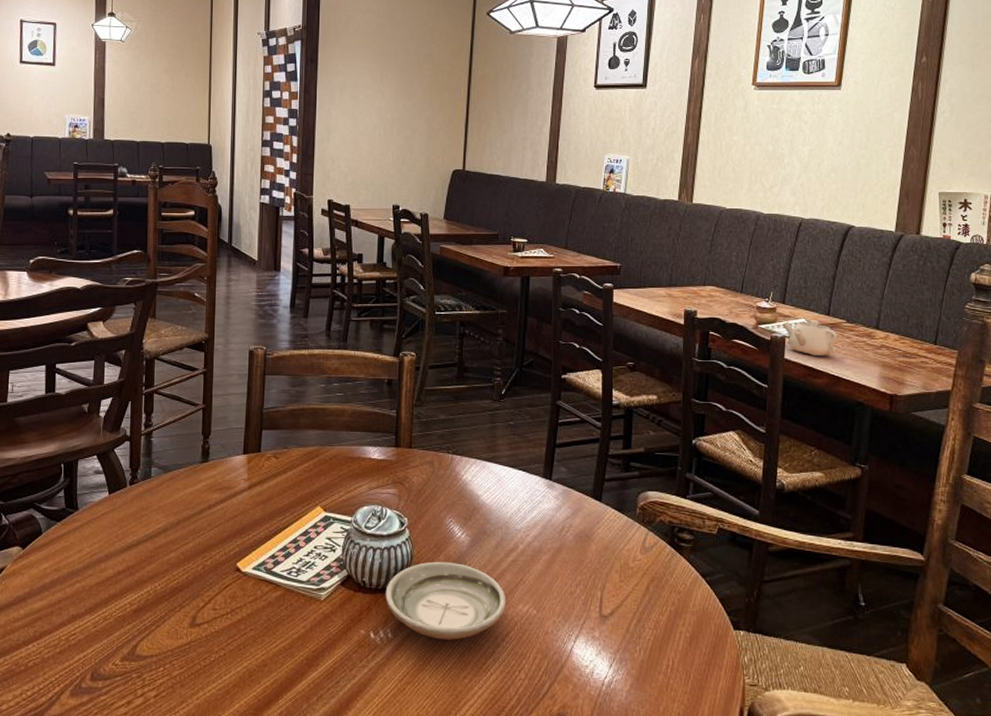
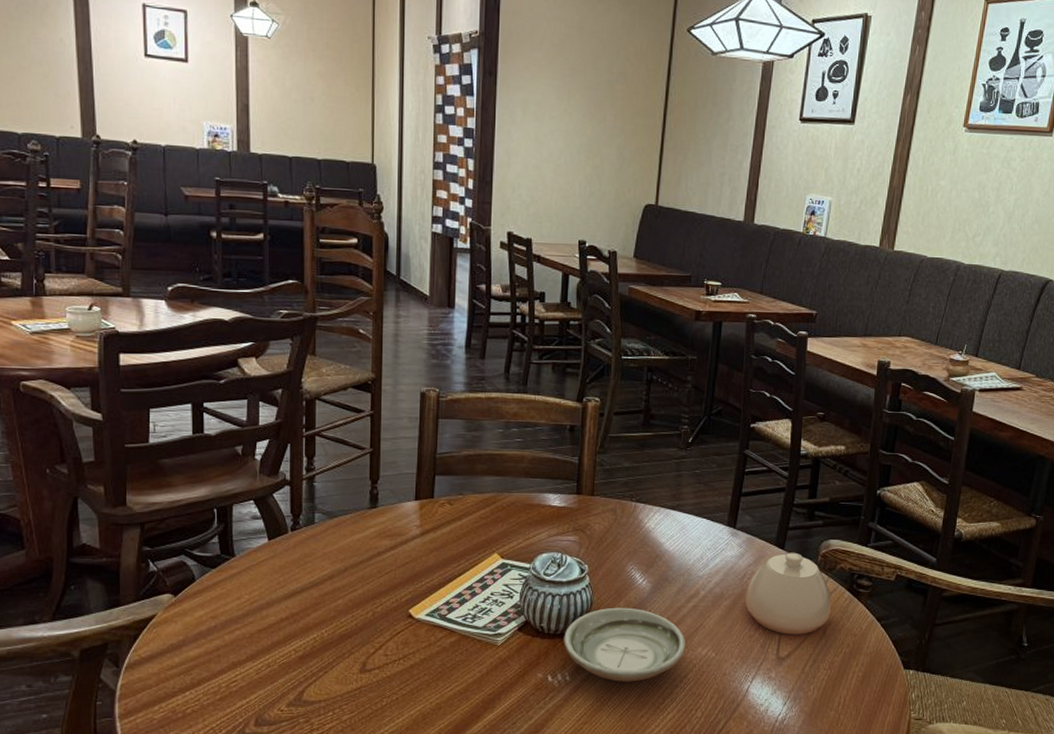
sugar bowl: none [564,504,654,591] -> present [744,552,832,635]
teapot: present [782,319,838,356] -> none [973,373,1026,410]

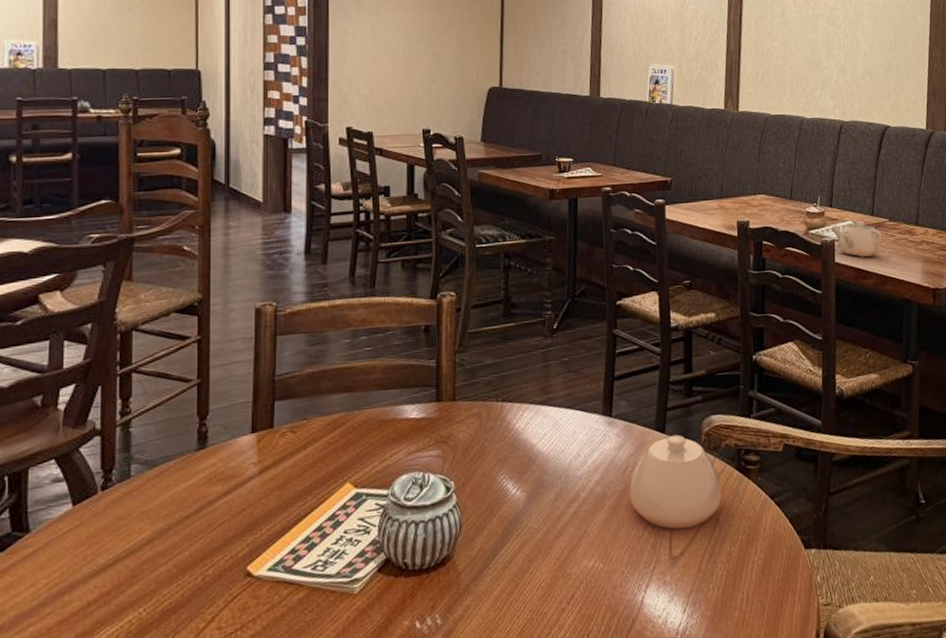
saucer: present [564,607,686,682] -> none [431,524,570,617]
teapot: none [973,373,1026,410] -> present [831,220,882,257]

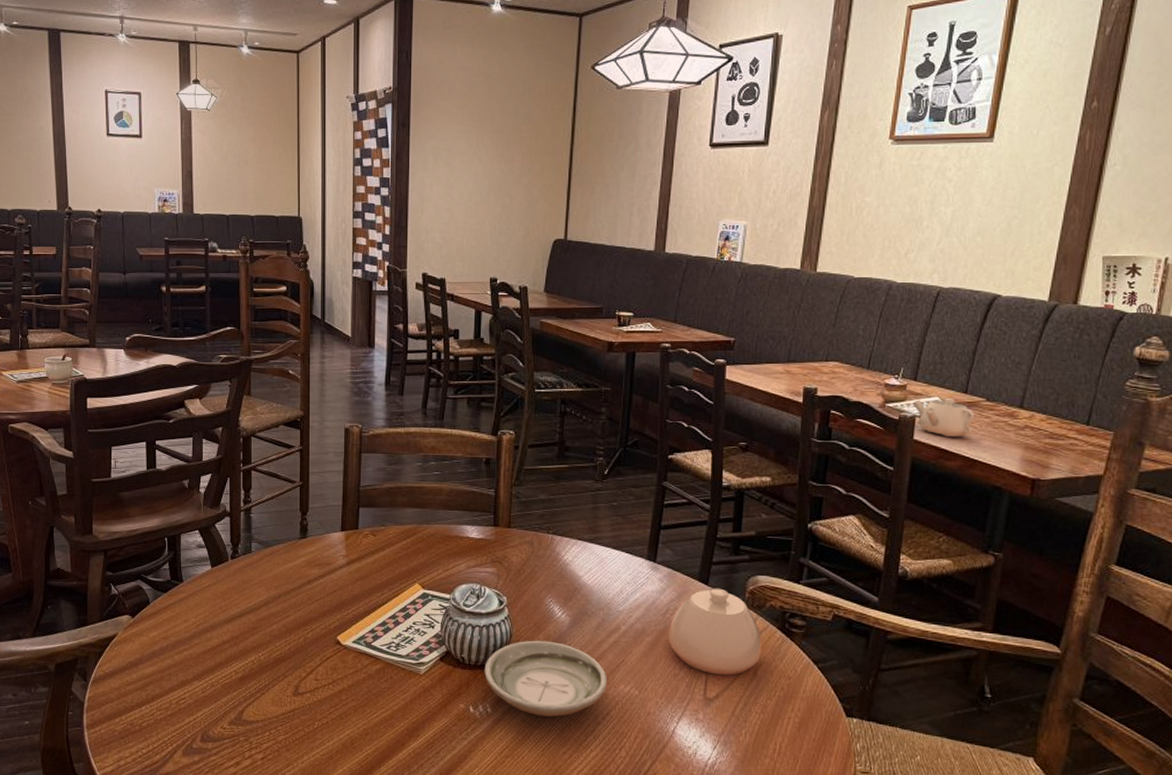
saucer: none [431,524,570,617] -> present [484,640,608,717]

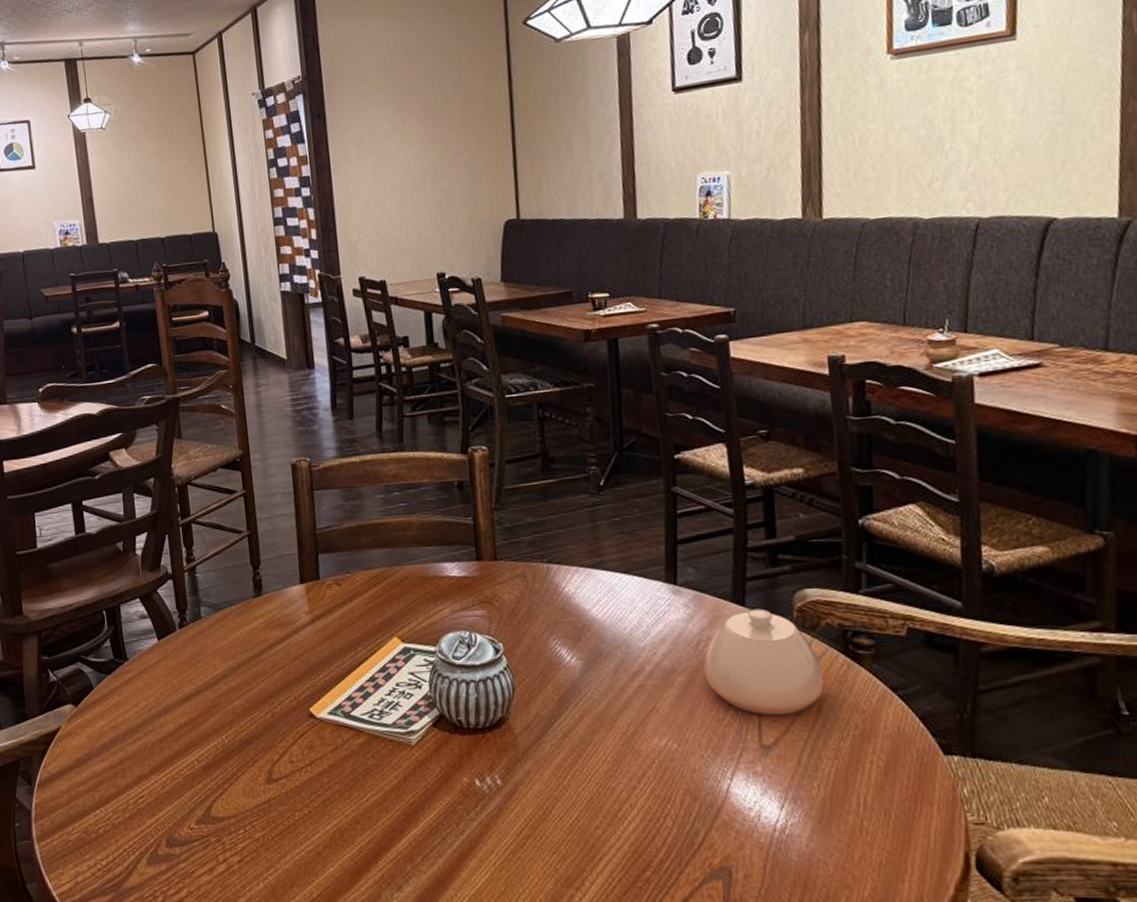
saucer: present [484,640,608,717] -> none [486,691,639,785]
teapot: present [913,397,975,437] -> none [967,348,1049,396]

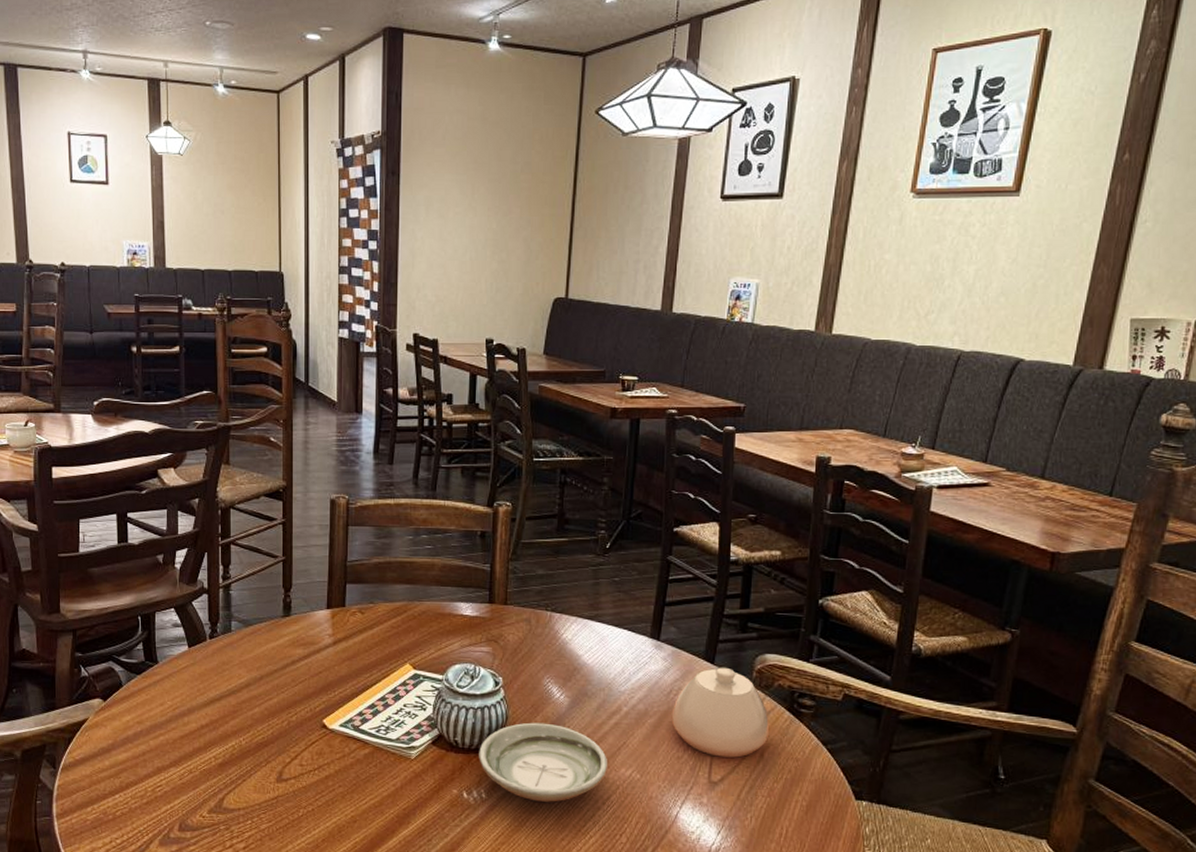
saucer: none [486,691,639,785] -> present [479,722,608,802]

